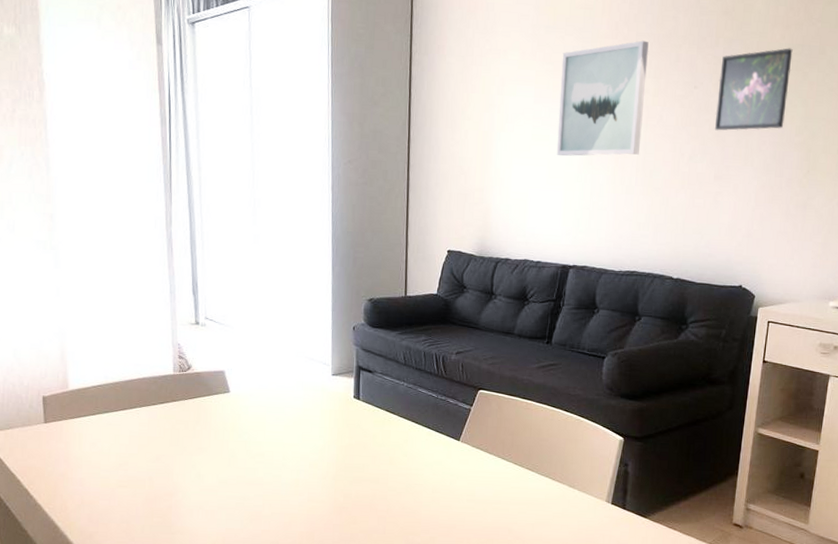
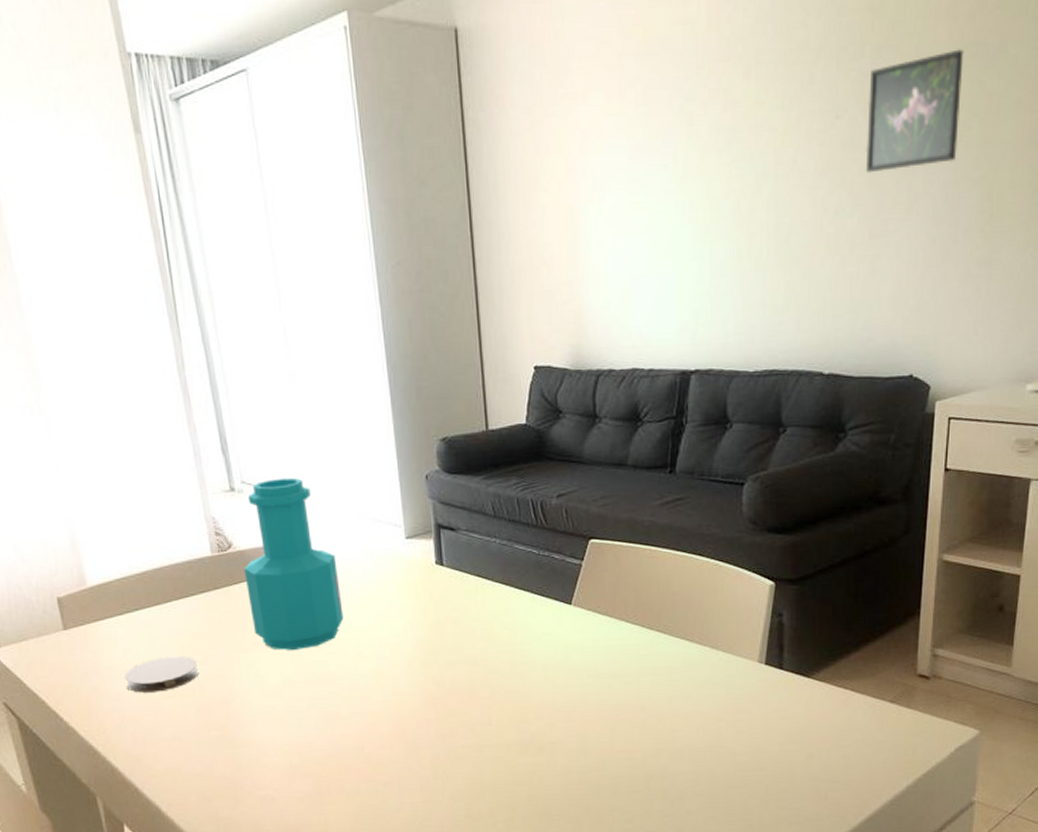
coaster: none [89,453,151,481] -> present [125,656,199,693]
bottle: none [198,317,275,457] -> present [244,477,344,650]
wall art: present [556,40,649,156] -> none [659,59,772,229]

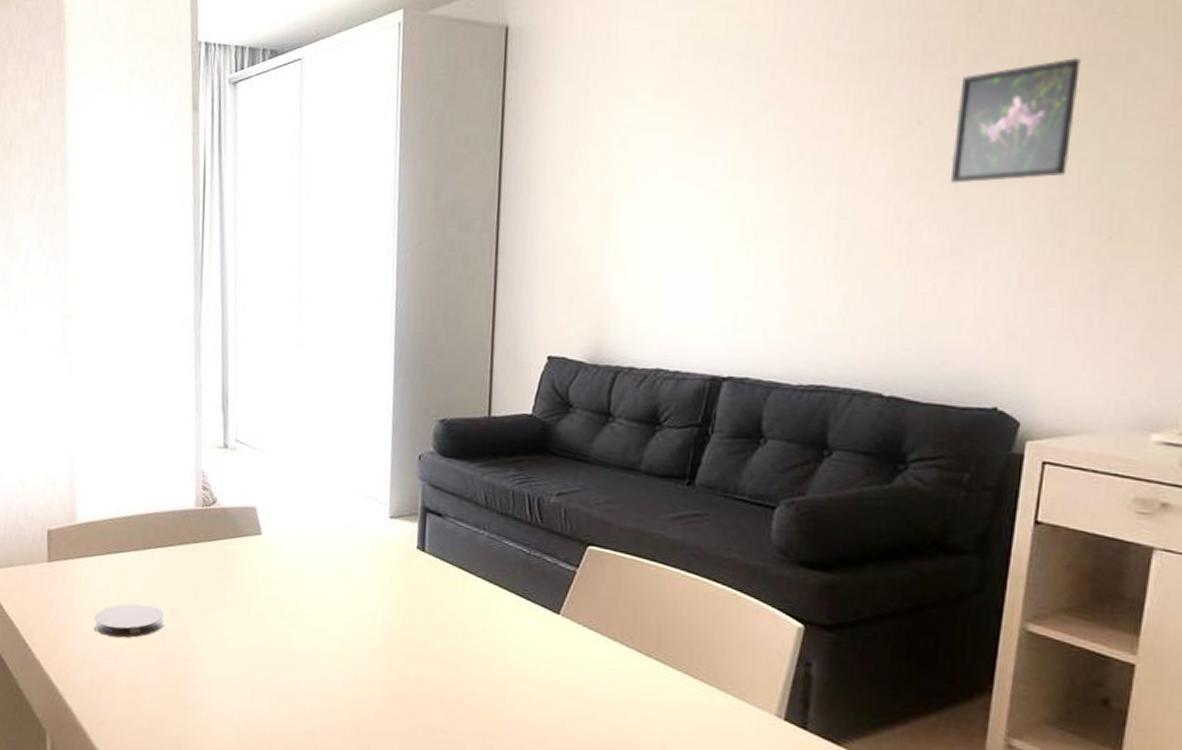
bottle: present [244,477,344,650] -> none [223,440,316,617]

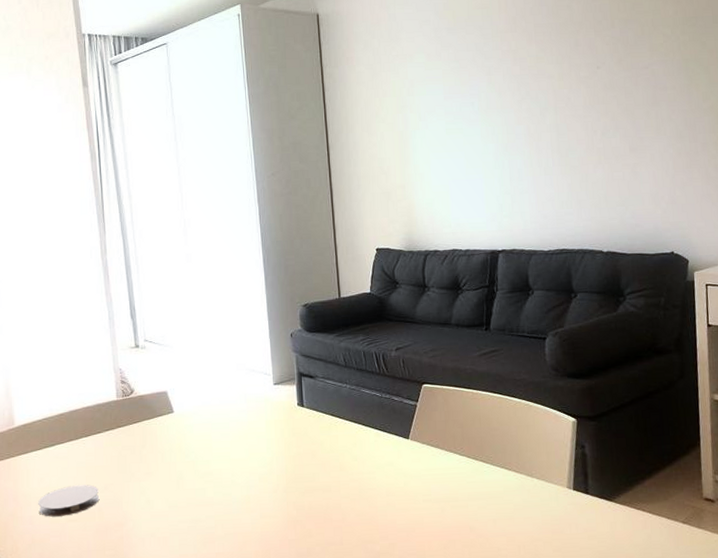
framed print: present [949,58,1081,184] -> none [619,21,690,106]

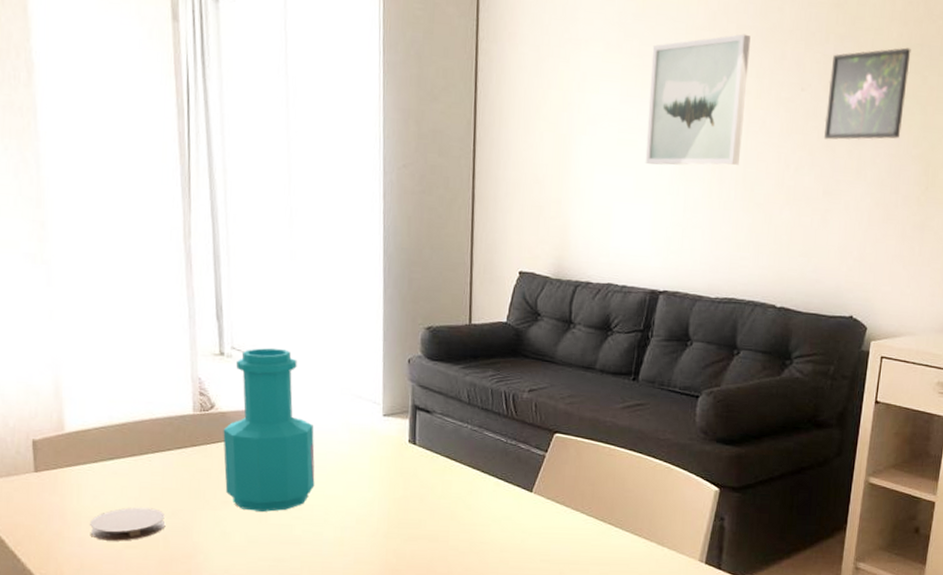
bottle: none [142,336,221,479] -> present [223,347,315,512]
wall art: none [466,30,553,147] -> present [645,34,751,166]
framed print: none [619,21,690,106] -> present [823,47,911,140]

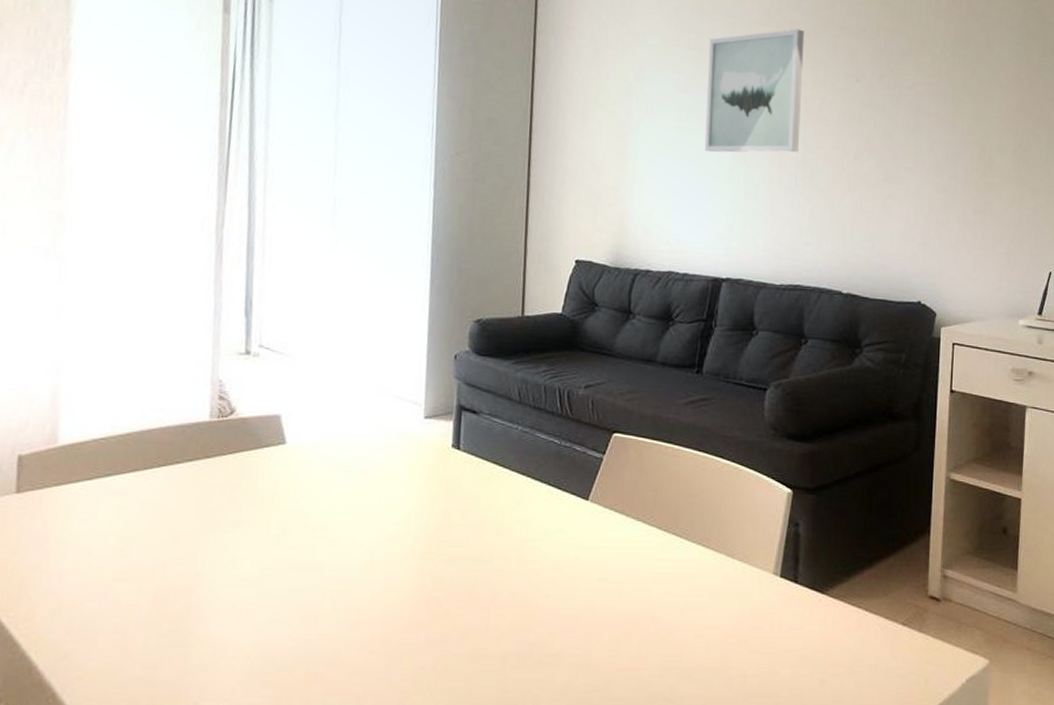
coaster: present [90,507,166,541] -> none [74,532,166,573]
bottle: present [223,347,315,512] -> none [239,345,346,532]
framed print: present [823,47,911,140] -> none [880,42,958,128]

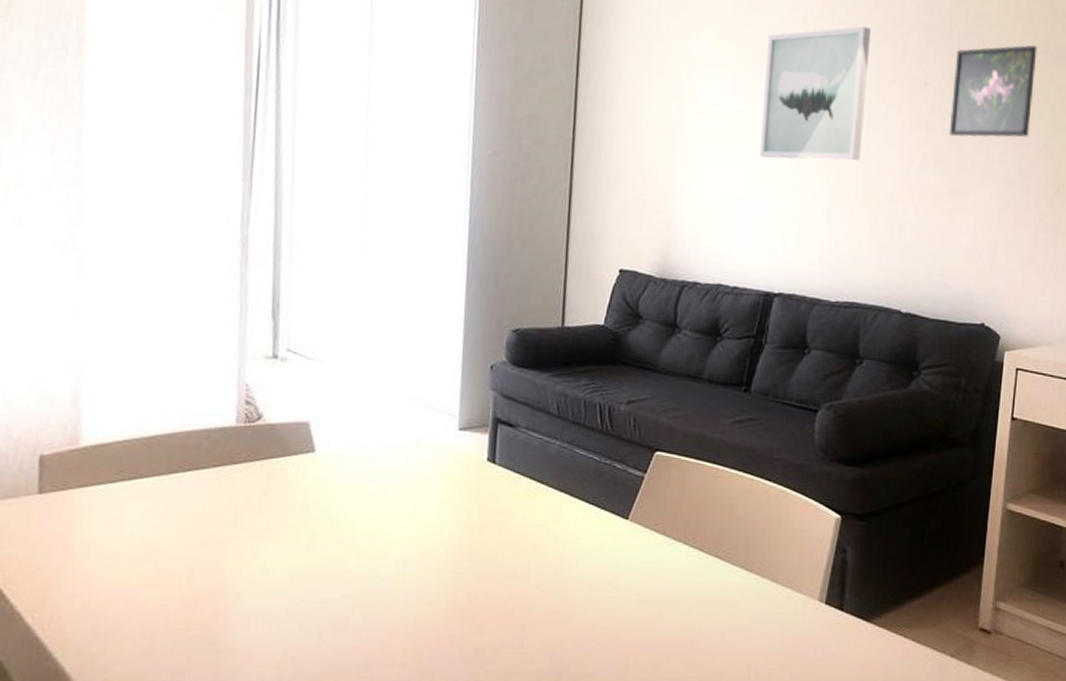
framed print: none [880,42,958,128] -> present [948,45,1037,138]

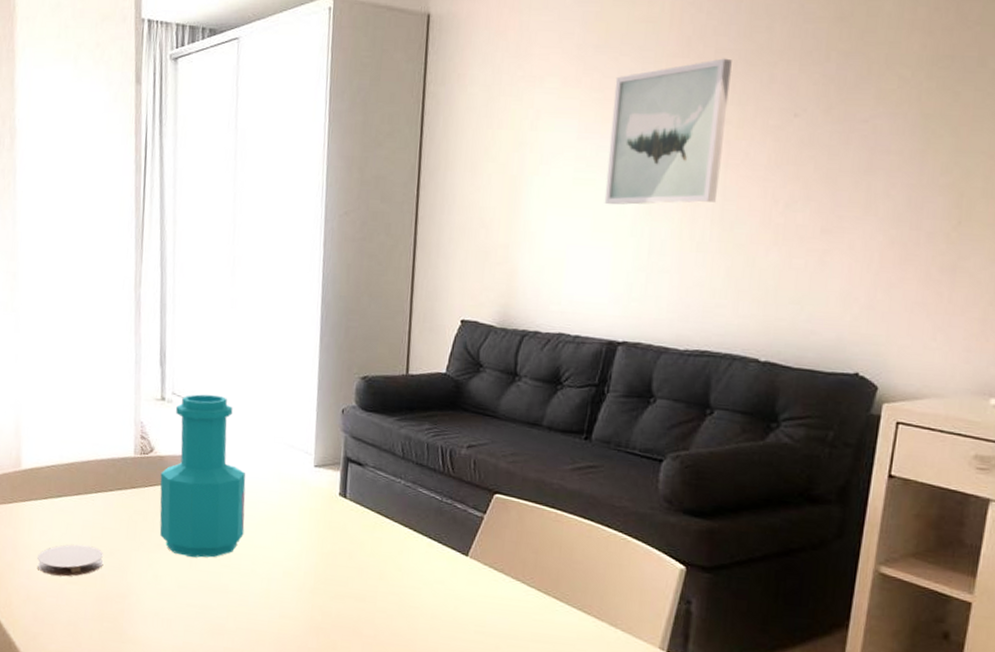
coaster: none [99,536,193,578] -> present [37,544,104,577]
bottle: none [267,350,378,542] -> present [159,394,246,558]
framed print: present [948,45,1037,138] -> none [821,60,938,171]

